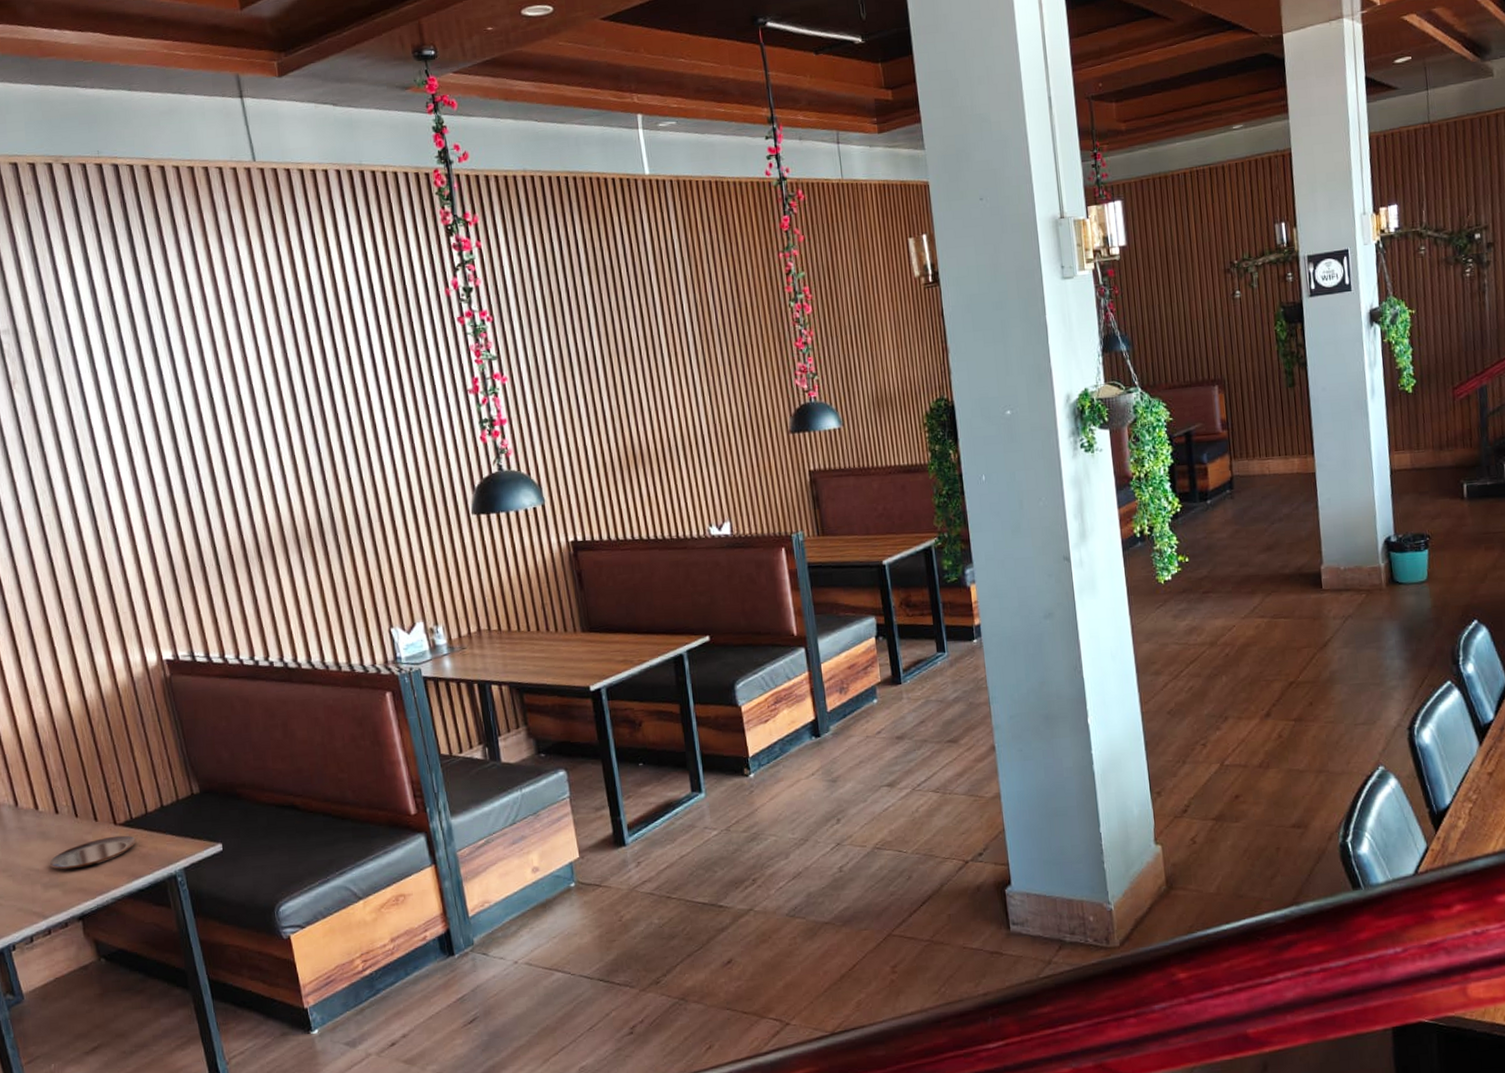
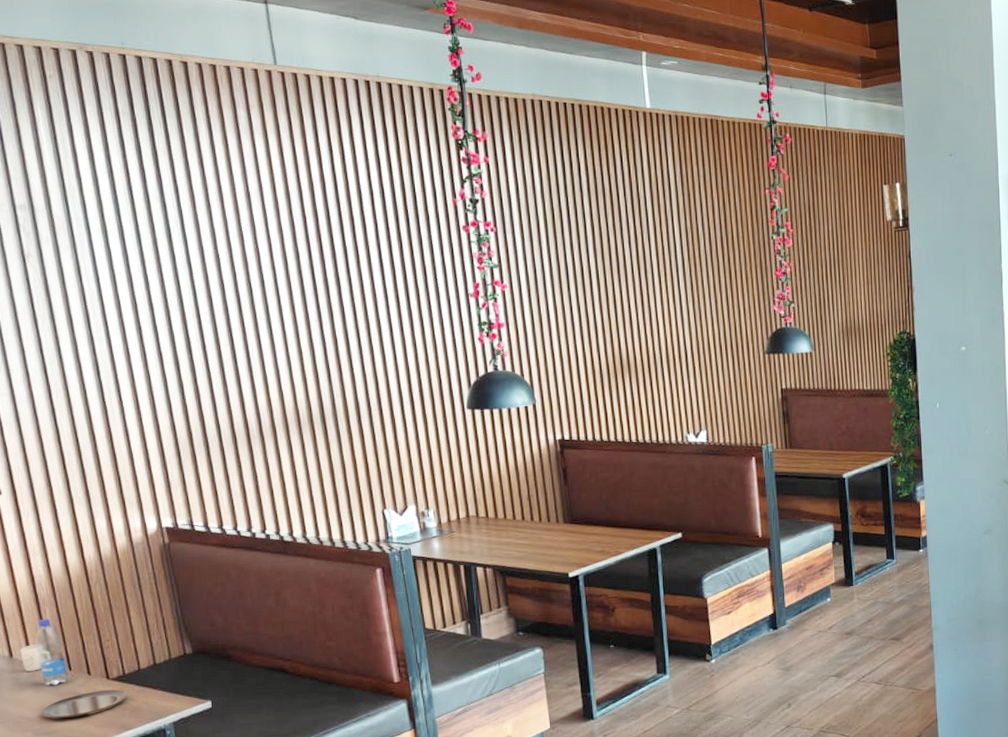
mug: none [25,791,48,821] -> present [20,644,42,671]
bottle: none [40,763,74,835] -> present [36,618,67,686]

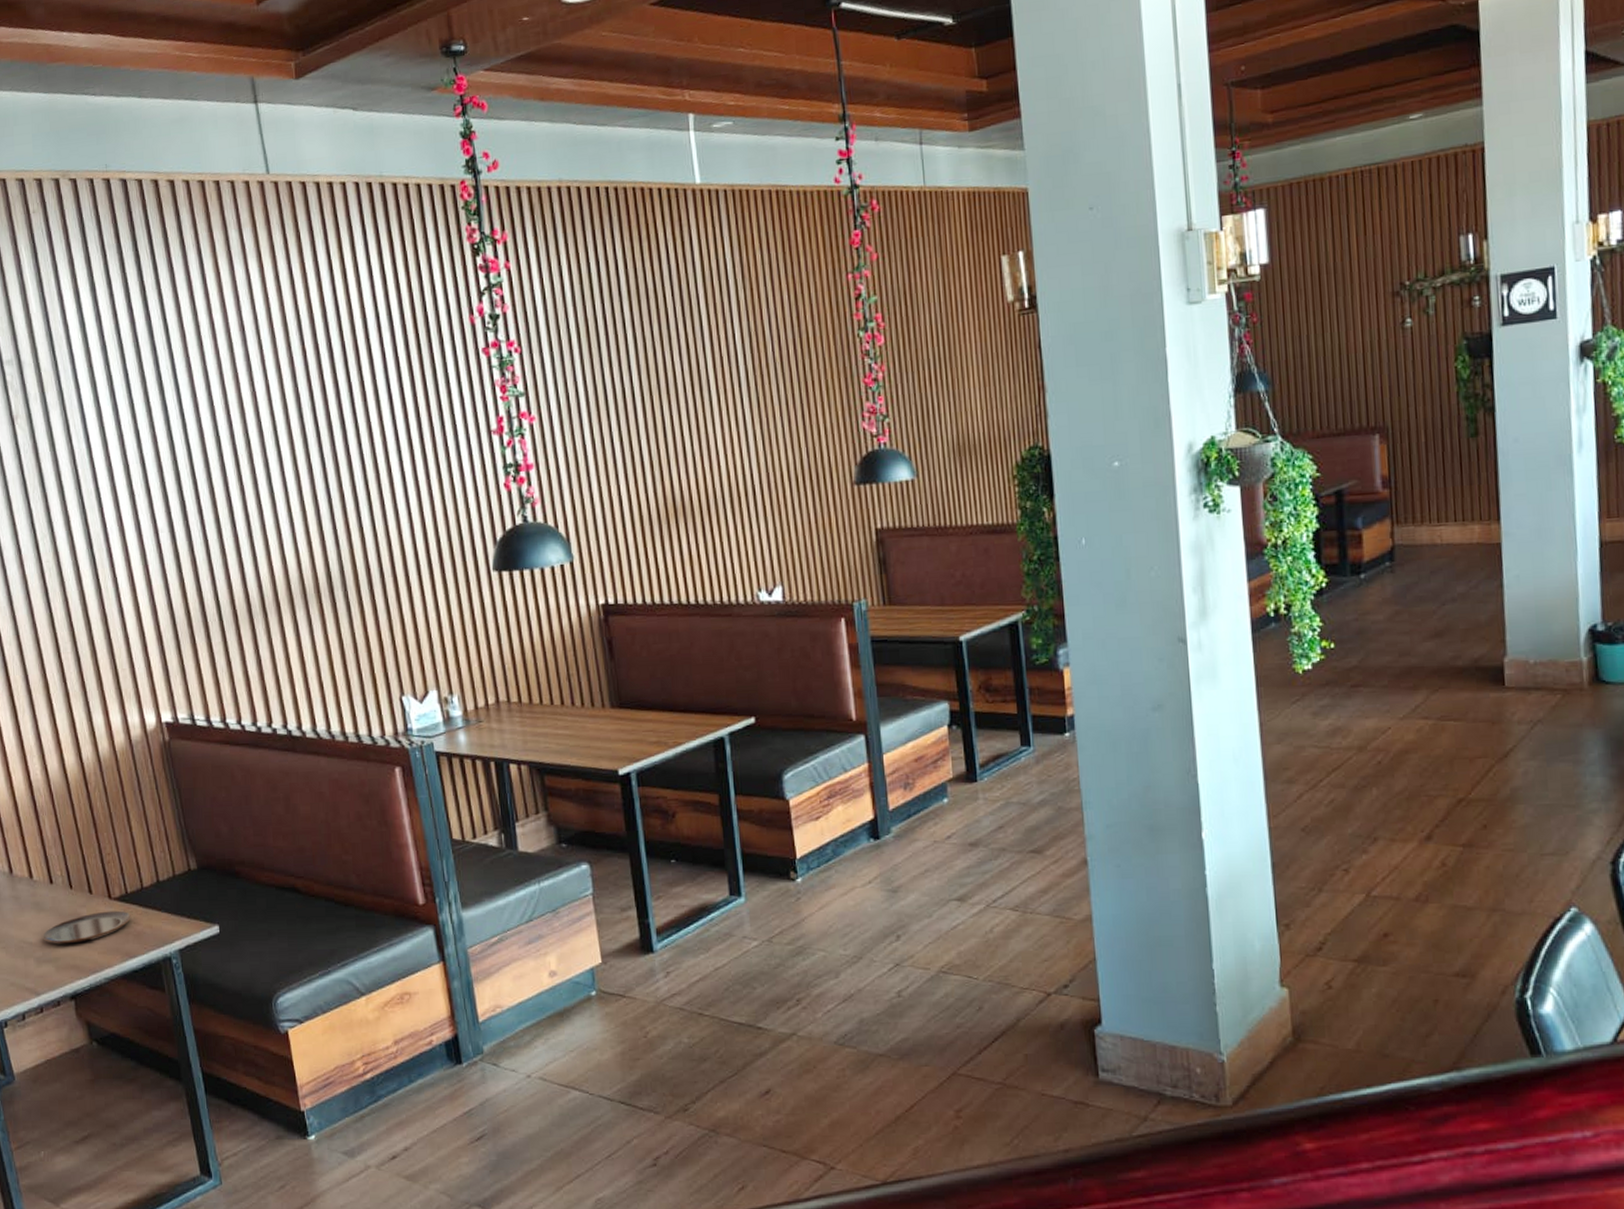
mug: present [20,644,42,671] -> none [20,859,43,890]
bottle: present [36,618,67,686] -> none [35,829,68,907]

